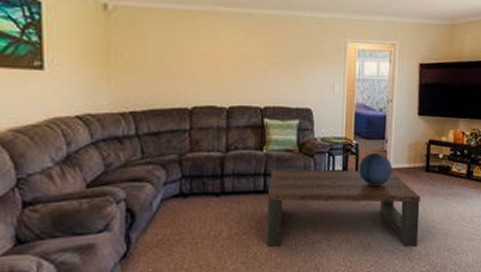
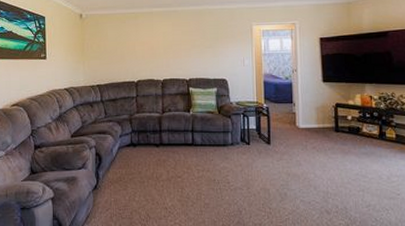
coffee table: present [267,169,420,248] -> none [195,127,334,201]
decorative sphere: present [358,152,392,187] -> none [270,114,302,144]

